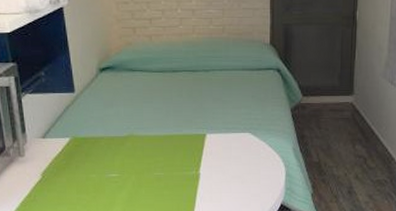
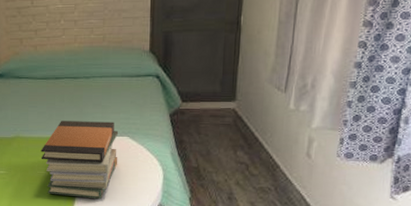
book stack: none [157,117,240,200] -> present [41,121,119,200]

